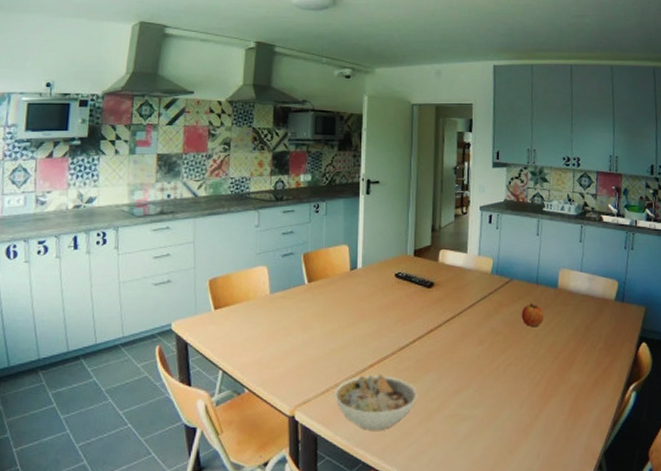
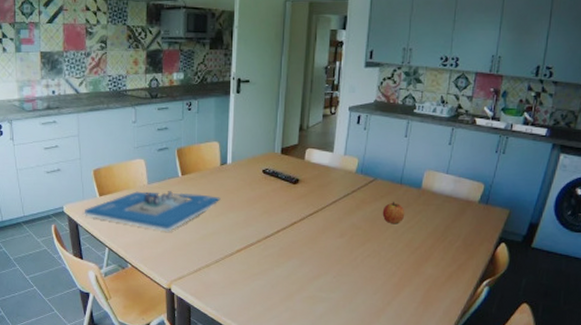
architectural model: none [195,300,351,348] -> present [84,191,221,232]
bowl: present [335,374,418,430] -> none [206,258,280,305]

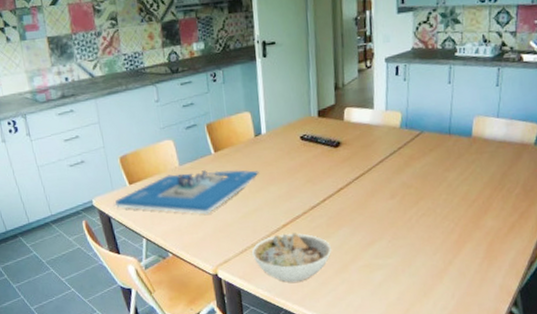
bowl: none [206,258,280,305] -> present [252,233,332,282]
apple: present [382,201,405,224] -> none [433,153,458,178]

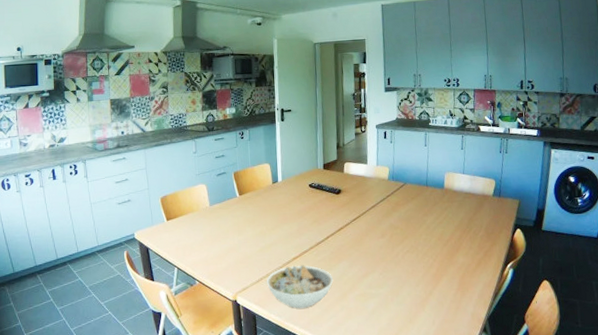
architectural model: present [115,170,259,214] -> none [153,210,275,248]

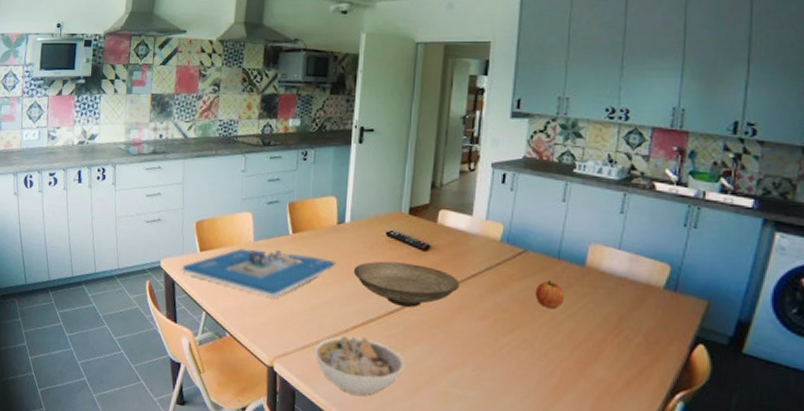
architectural model: none [153,210,275,248] -> present [182,248,336,298]
decorative bowl: none [288,204,365,237] -> present [353,261,460,307]
apple: none [414,201,434,222] -> present [535,279,565,309]

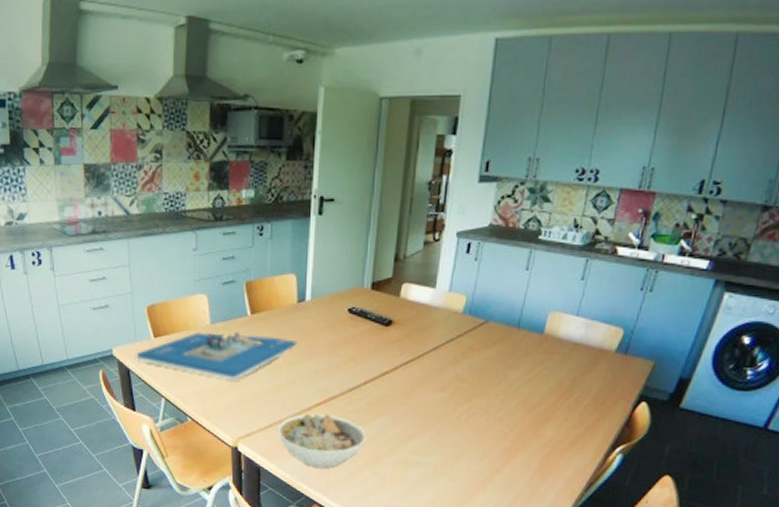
decorative bowl: present [353,261,460,307] -> none [315,338,422,382]
apple: present [535,279,565,309] -> none [493,348,522,377]

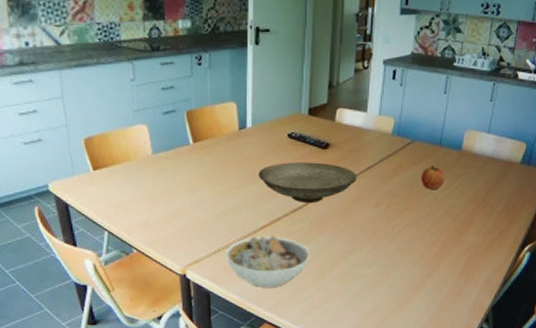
architectural model: present [136,332,297,381] -> none [74,161,240,209]
decorative bowl: none [315,338,422,382] -> present [258,162,358,203]
apple: none [493,348,522,377] -> present [421,164,445,190]

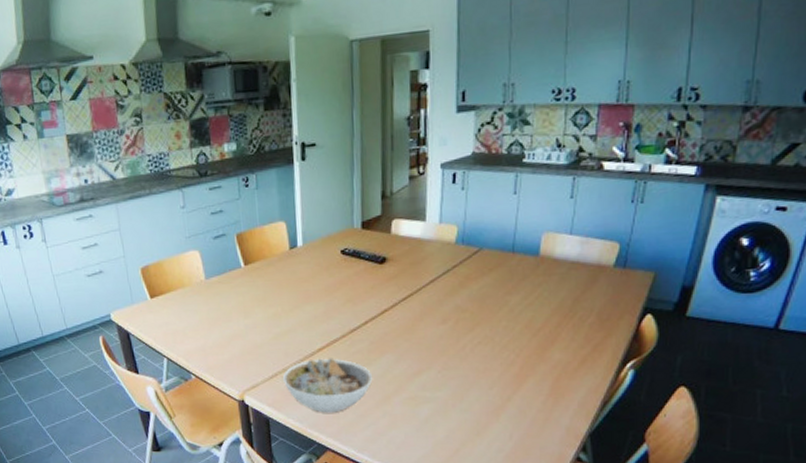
decorative bowl: present [258,162,358,203] -> none [311,278,420,322]
apple: present [421,164,445,190] -> none [492,274,521,303]

